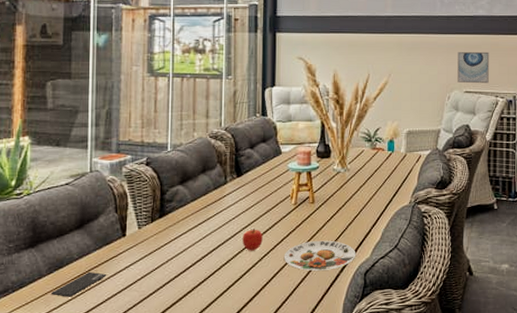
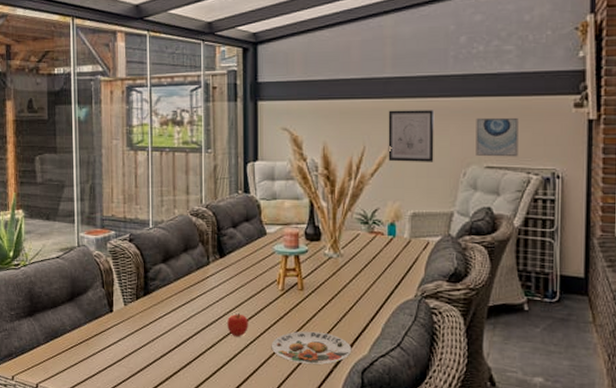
smartphone: present [51,271,107,297] -> none [49,343,97,367]
wall art: none [388,43,426,88] -> present [388,110,434,162]

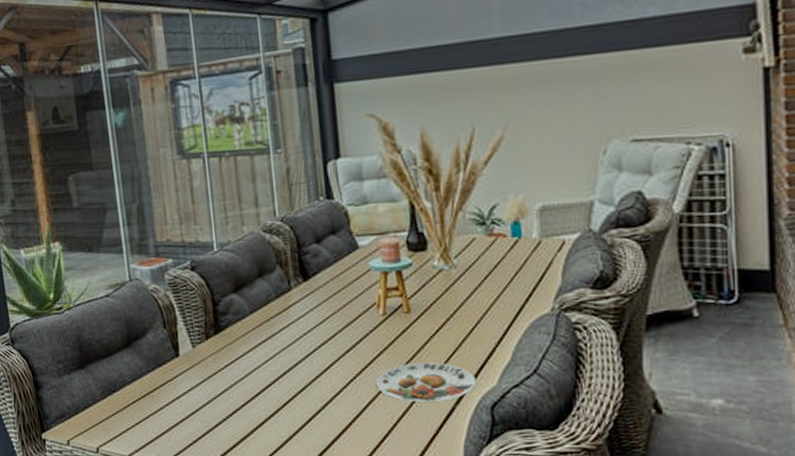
fruit: present [227,313,248,337] -> none [319,347,346,375]
wall art: present [388,110,434,162] -> none [500,73,564,144]
wall art: present [475,117,519,157] -> none [615,73,673,127]

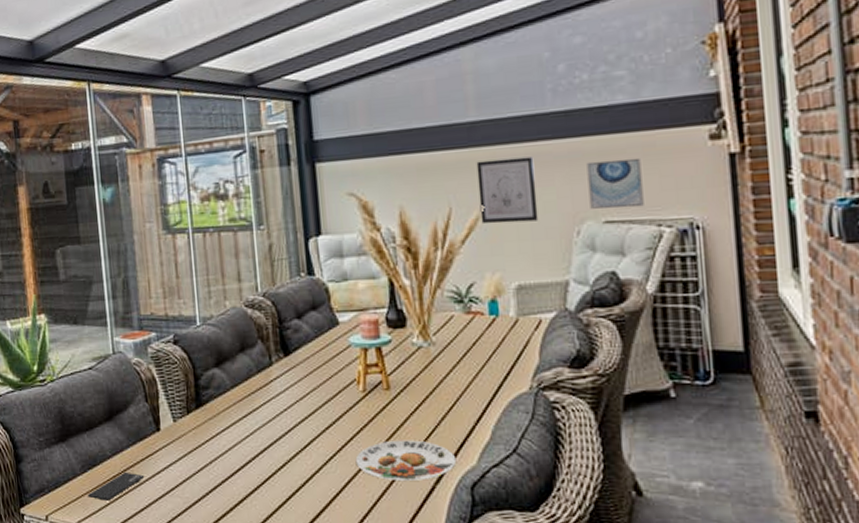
smartphone: none [109,397,165,425] -> present [88,471,145,501]
wall art: none [500,73,564,144] -> present [476,156,539,224]
wall art: none [615,73,673,127] -> present [587,157,644,209]

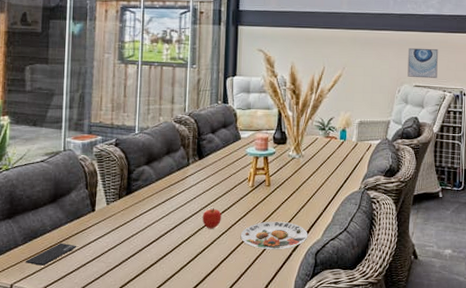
fruit: none [299,423,326,452] -> present [202,208,221,229]
wall art: present [476,156,539,224] -> none [342,38,378,81]

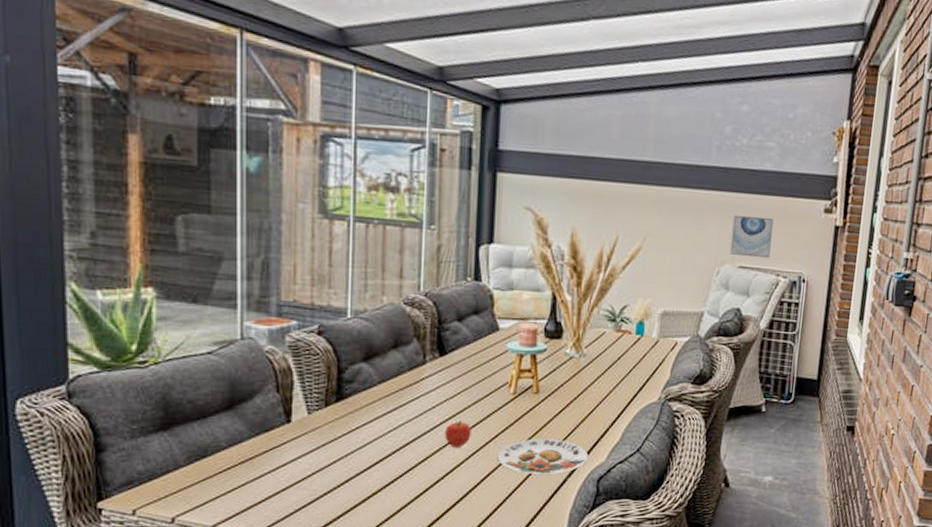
smartphone: present [26,242,77,266] -> none [192,463,267,493]

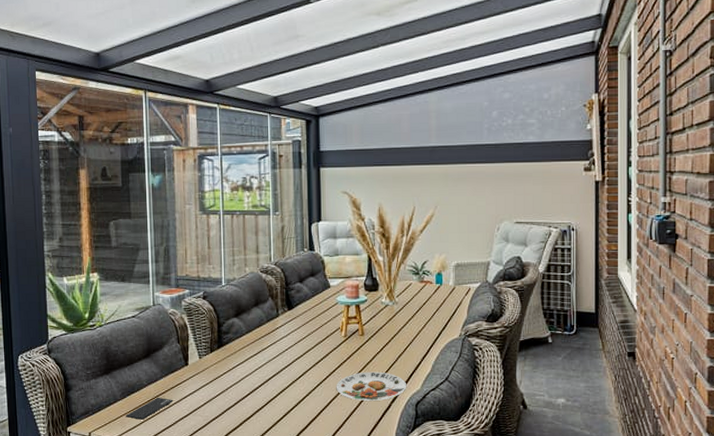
smartphone: none [192,463,267,493] -> present [126,397,174,420]
fruit: present [445,421,471,448] -> none [296,360,315,381]
wall art: present [730,214,774,259] -> none [507,180,541,214]

